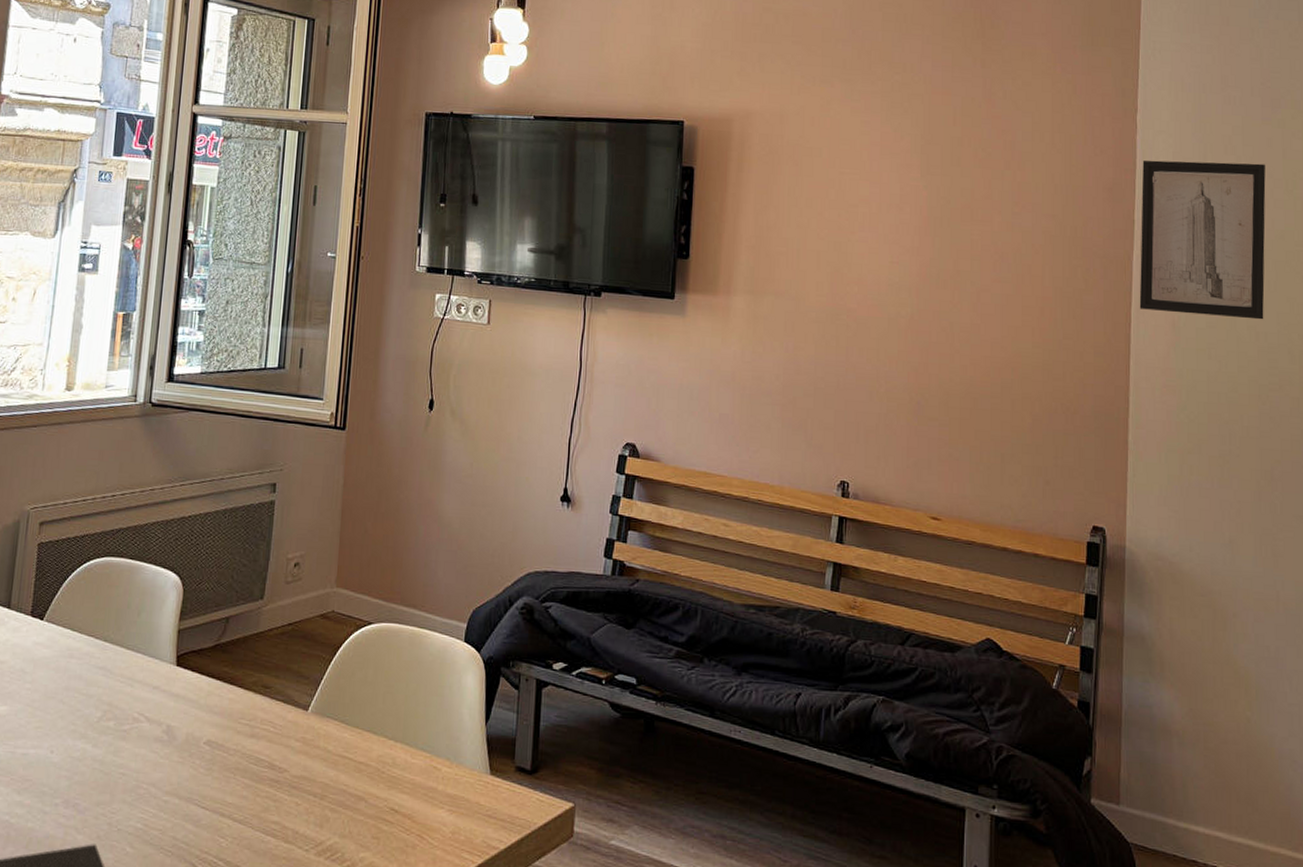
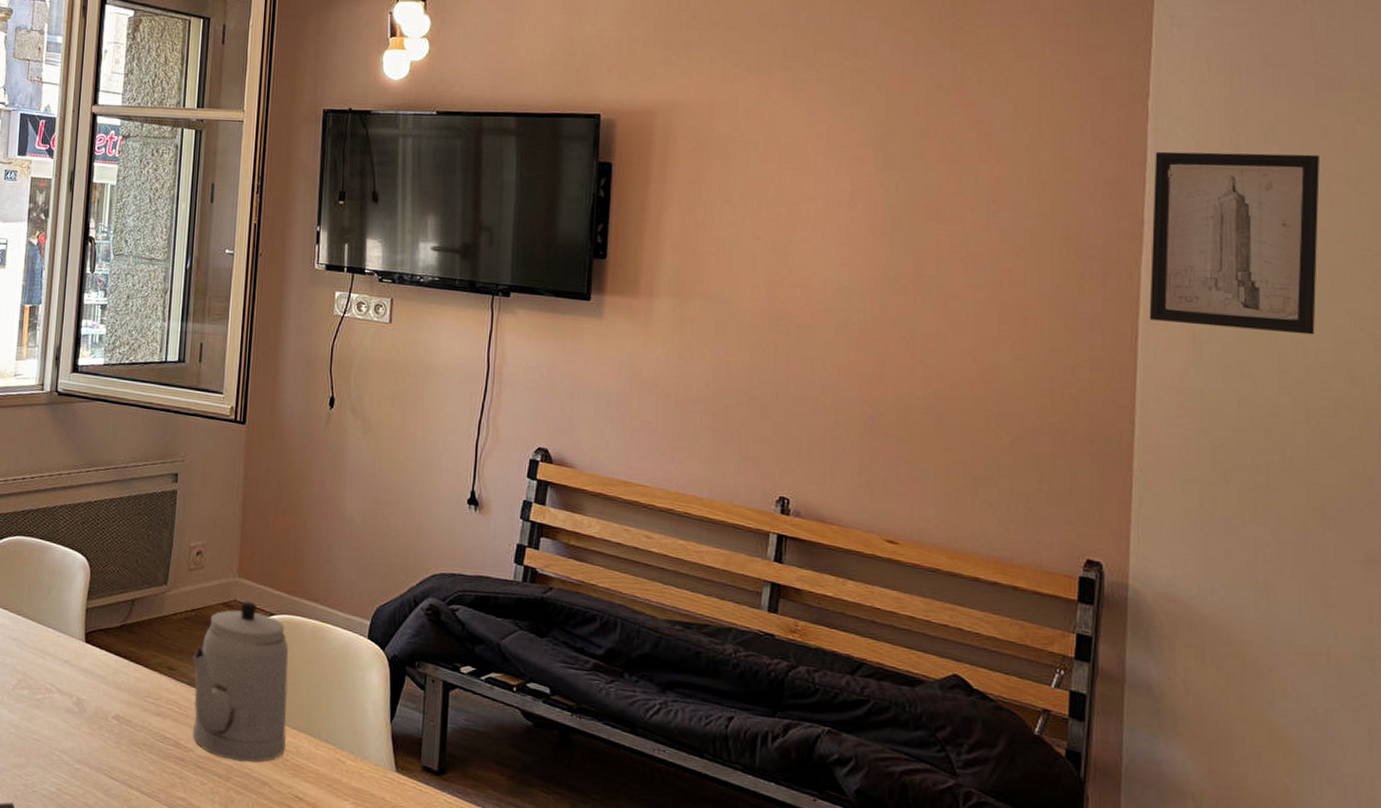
teapot: none [288,611,386,778] -> present [192,600,289,763]

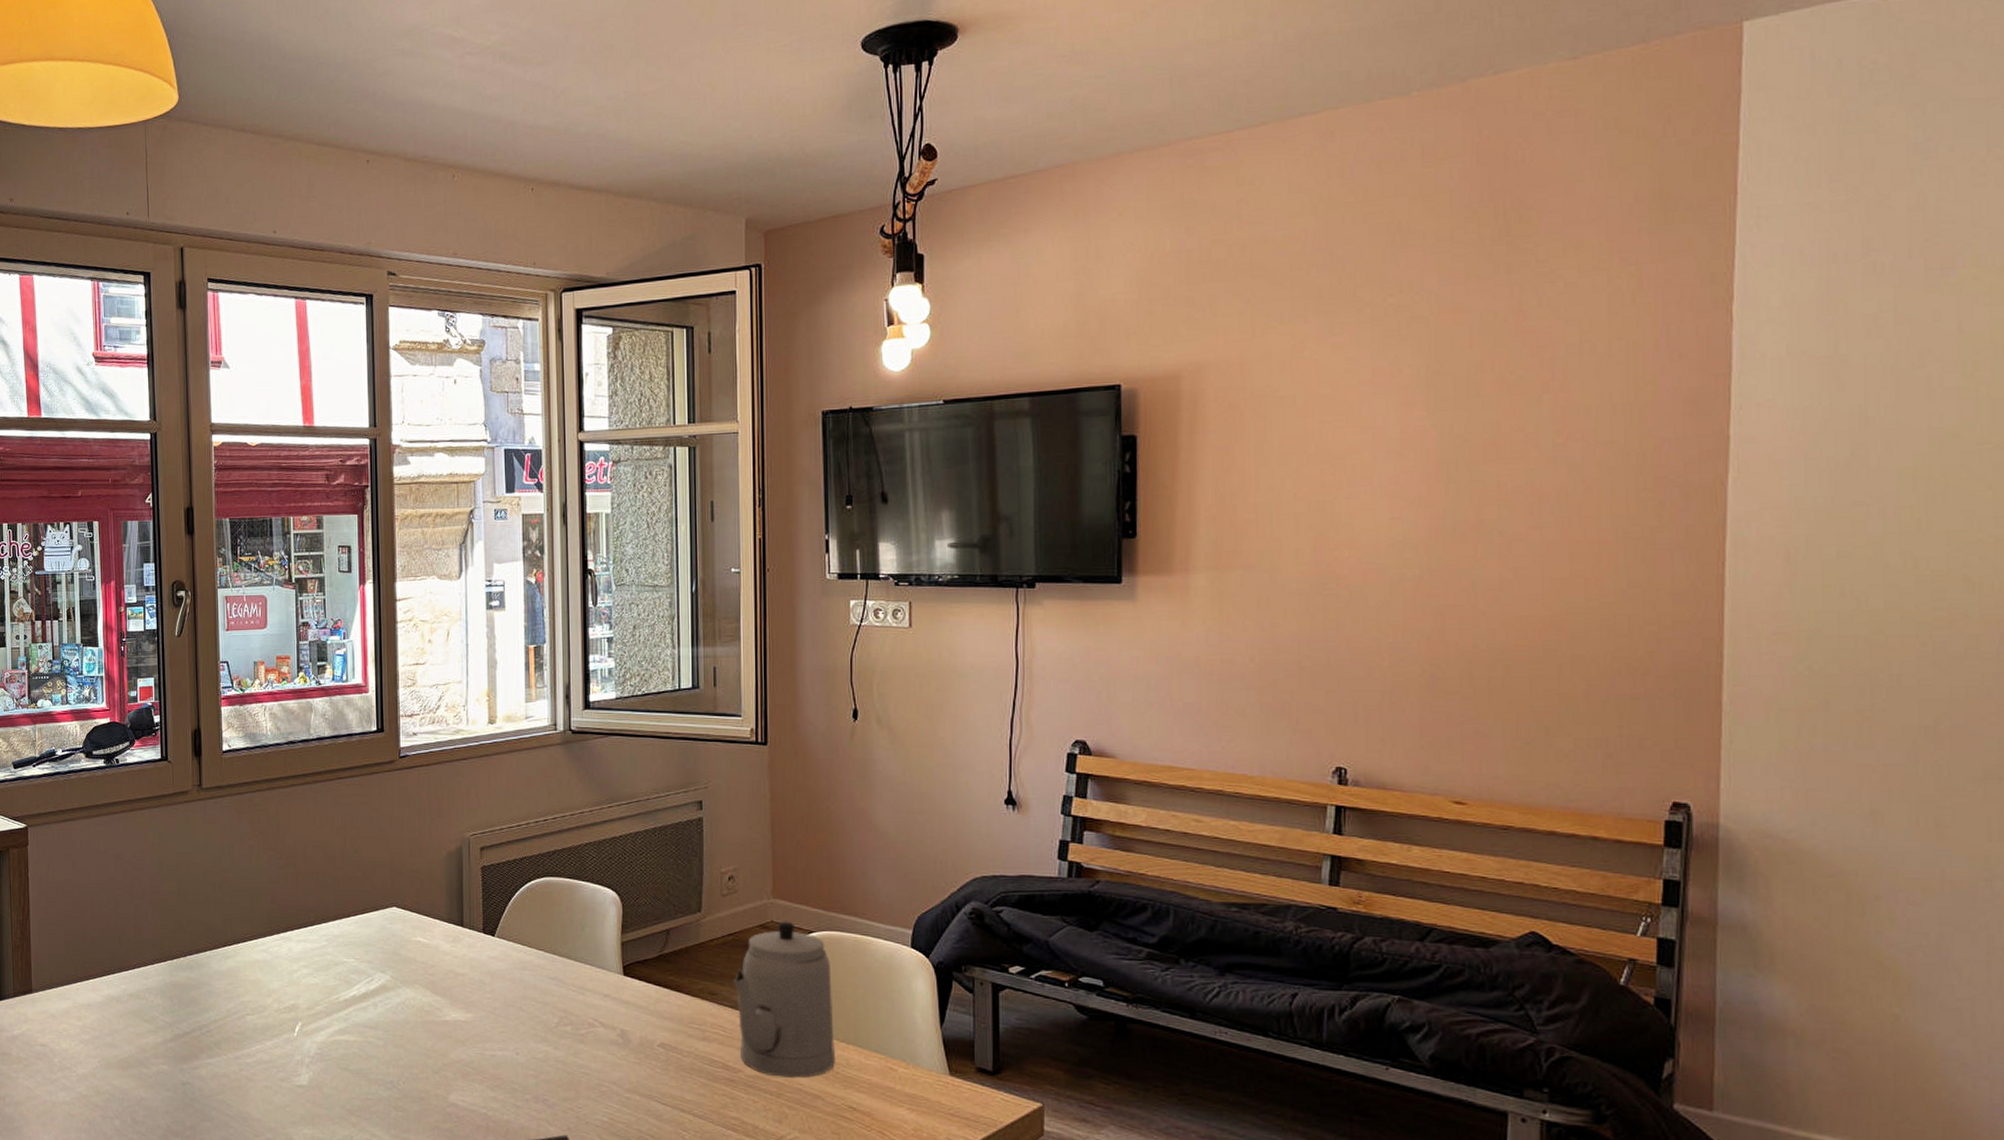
wall art: present [1149,151,1320,335] -> none [1737,344,1931,544]

